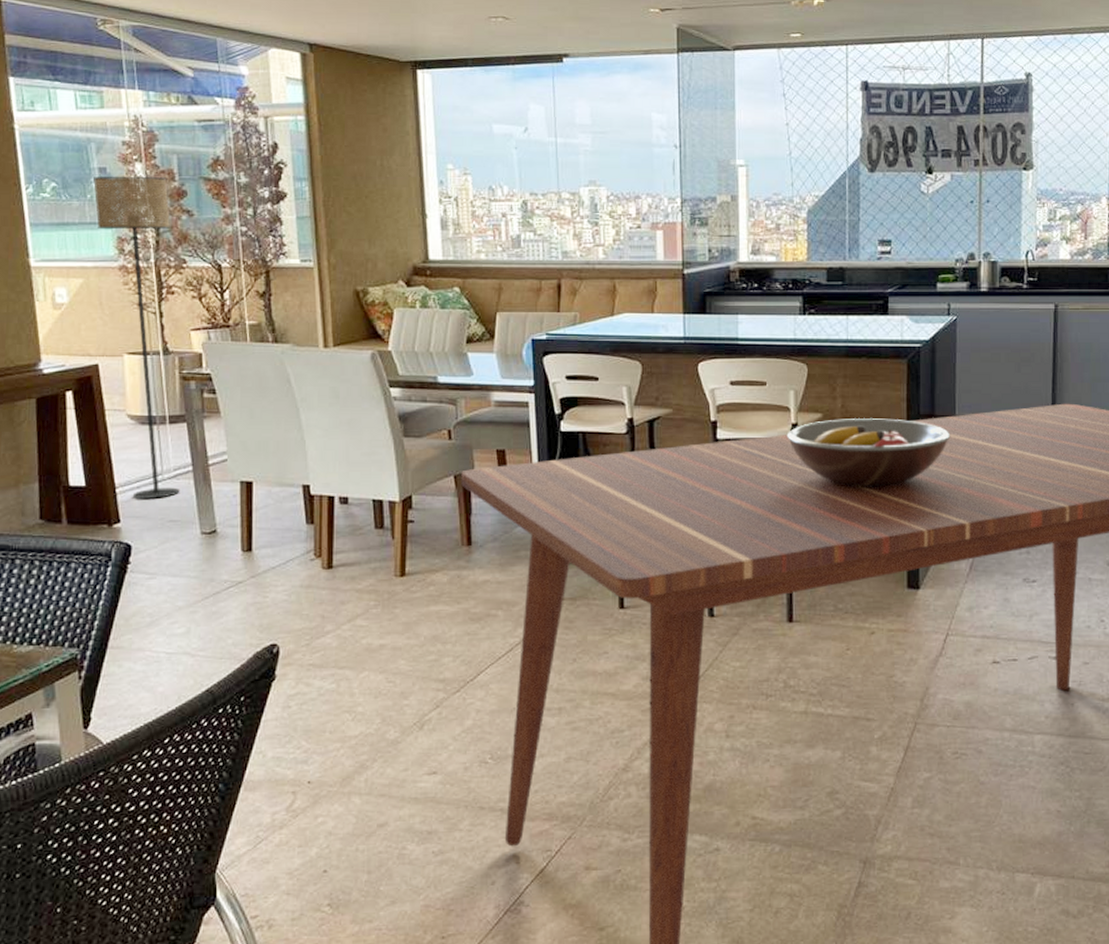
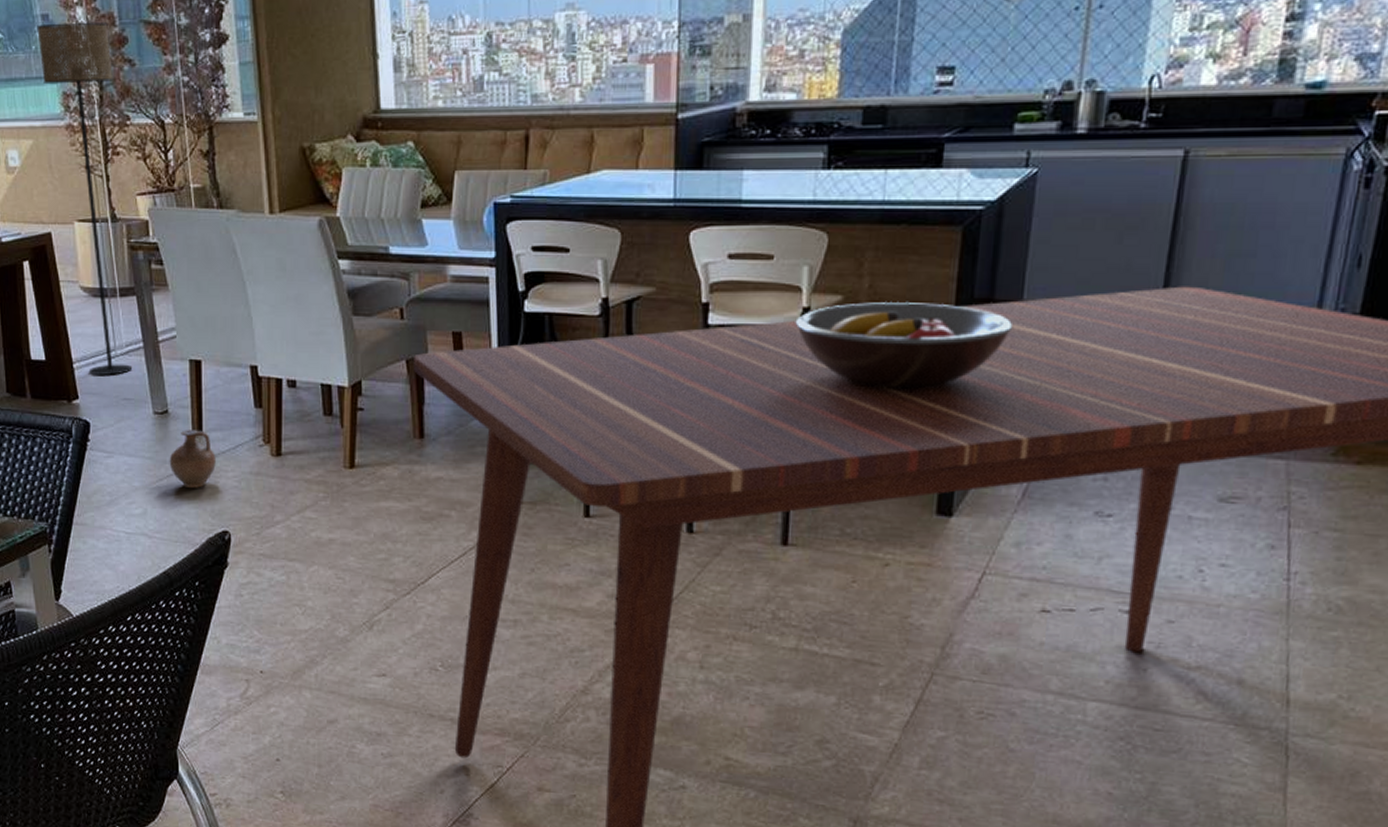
ceramic jug: none [216,548,265,605] -> present [169,430,216,489]

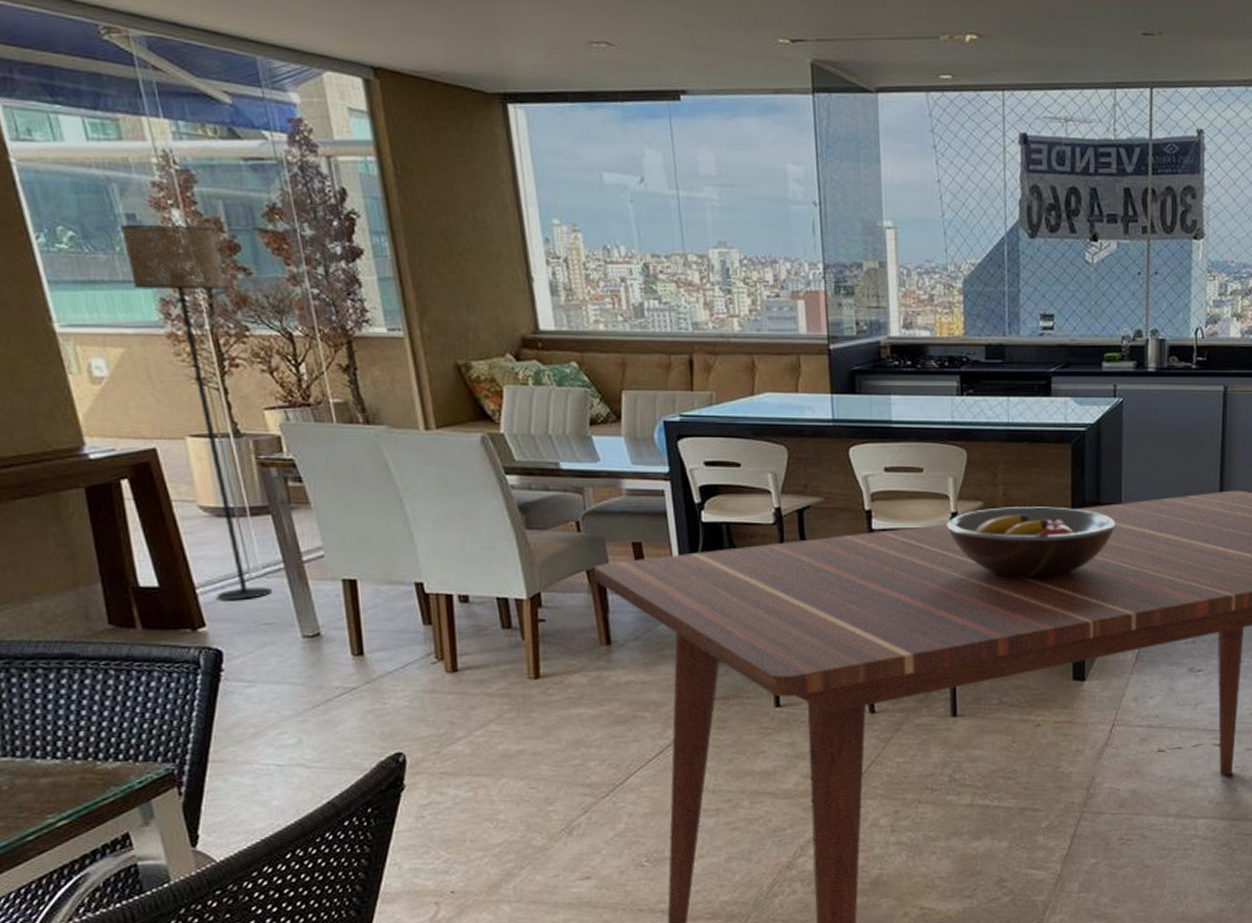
ceramic jug: present [169,430,216,489] -> none [325,651,382,713]

